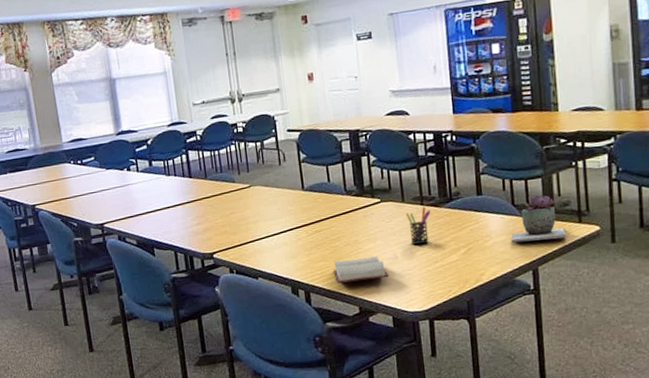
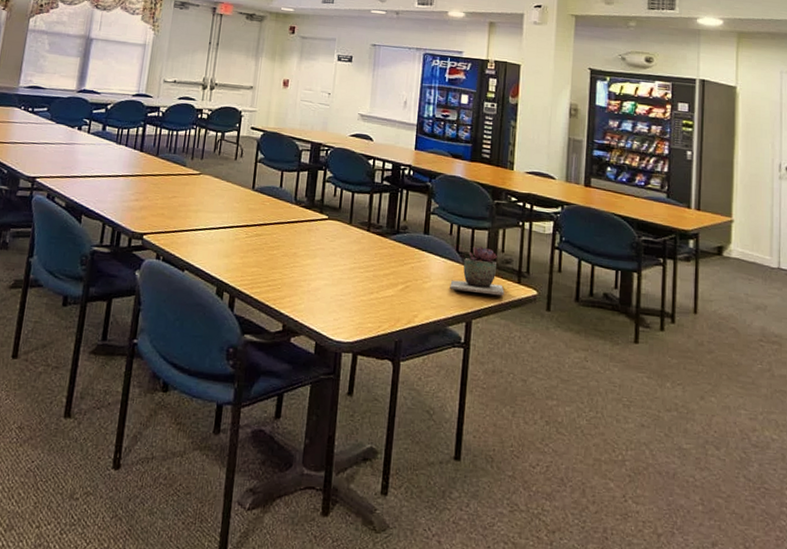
hardback book: present [333,256,390,283] -> none [264,269,322,299]
pen holder: present [405,206,431,245] -> none [349,233,376,271]

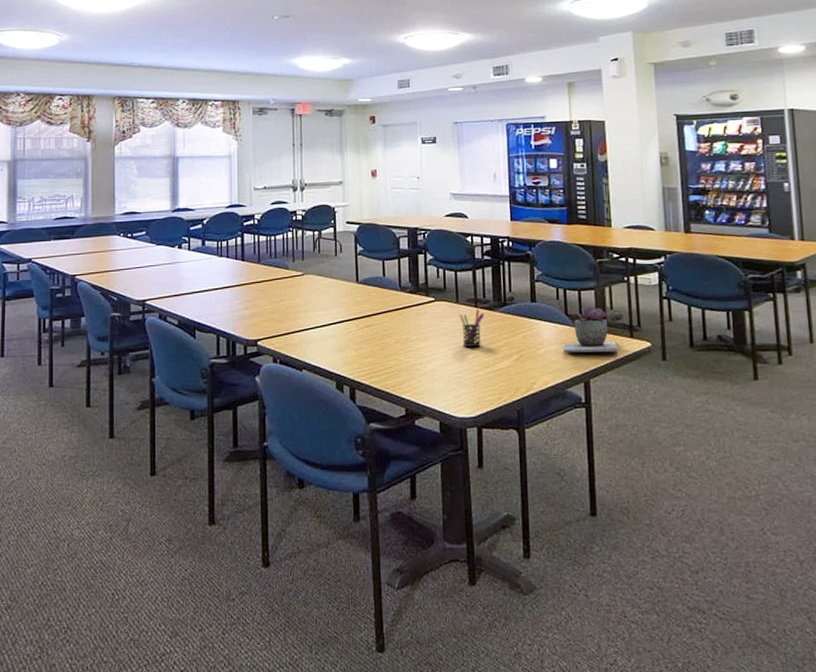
pen holder: none [349,233,376,271] -> present [459,309,485,347]

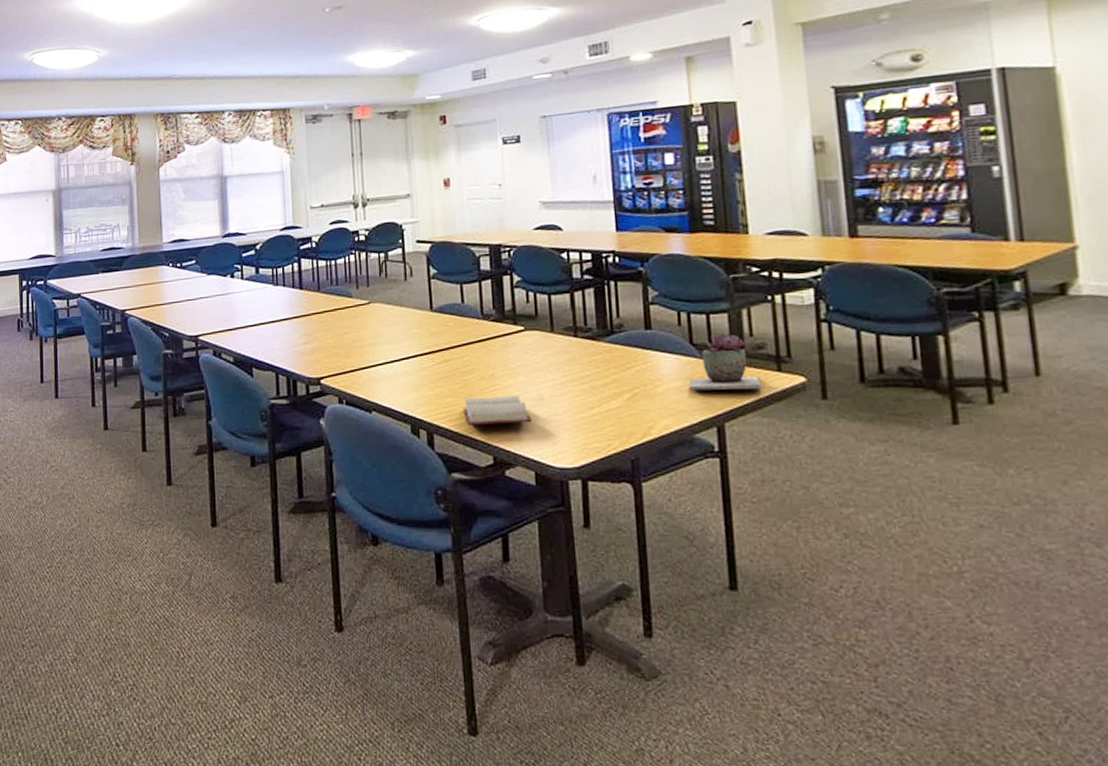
hardback book: none [381,356,439,382] -> present [463,395,533,425]
pen holder: present [459,309,485,347] -> none [554,339,587,384]

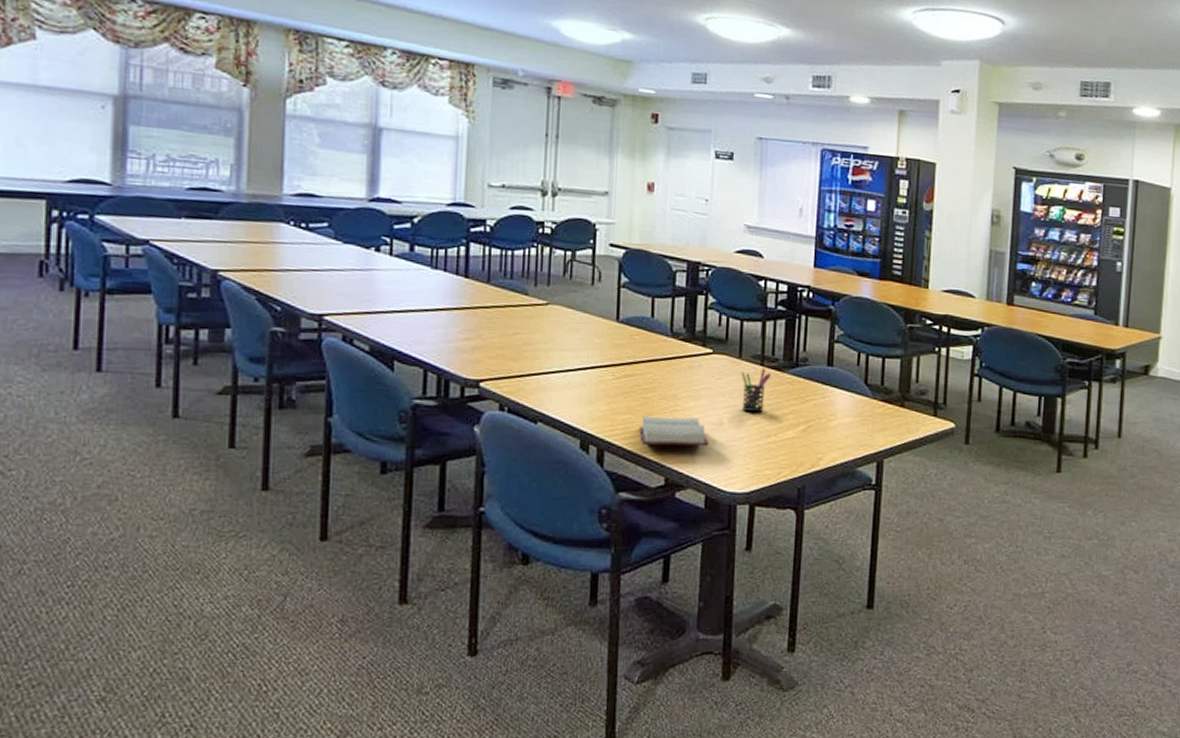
pen holder: none [554,339,587,384] -> present [740,368,771,412]
succulent plant: present [688,332,762,391] -> none [858,376,919,431]

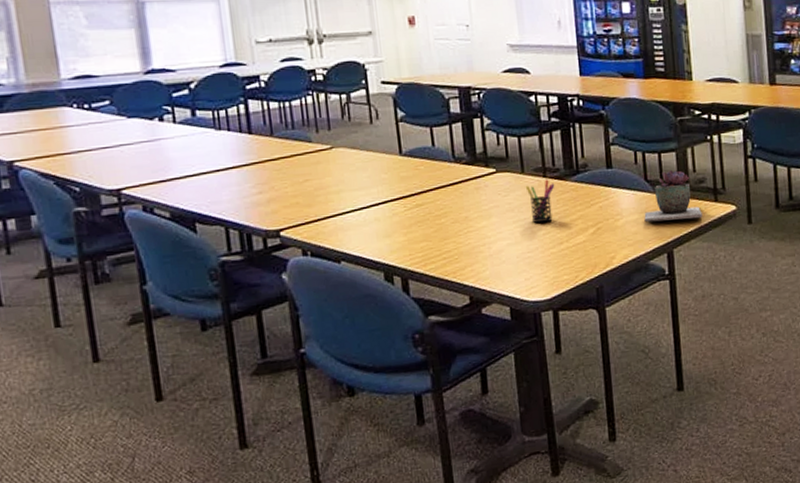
hardback book: present [639,416,710,447] -> none [438,235,506,268]
succulent plant: none [858,376,919,431] -> present [644,169,703,223]

